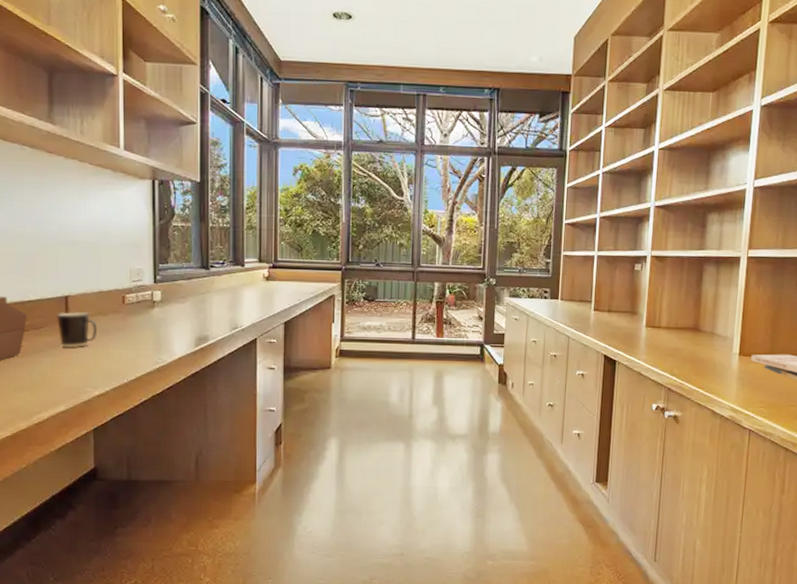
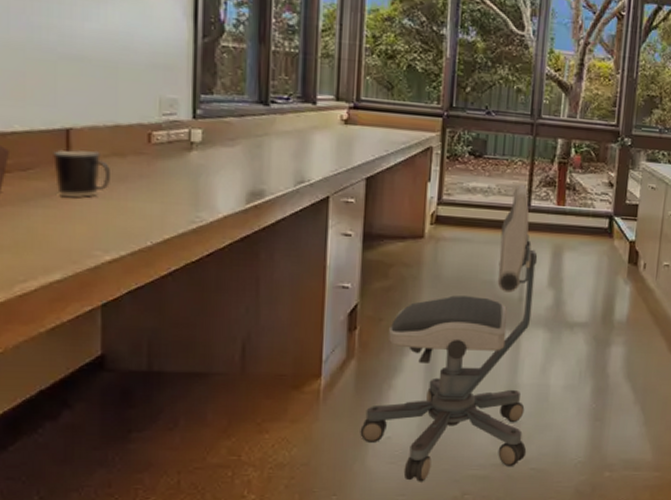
office chair: none [287,321,423,569] -> present [360,184,538,482]

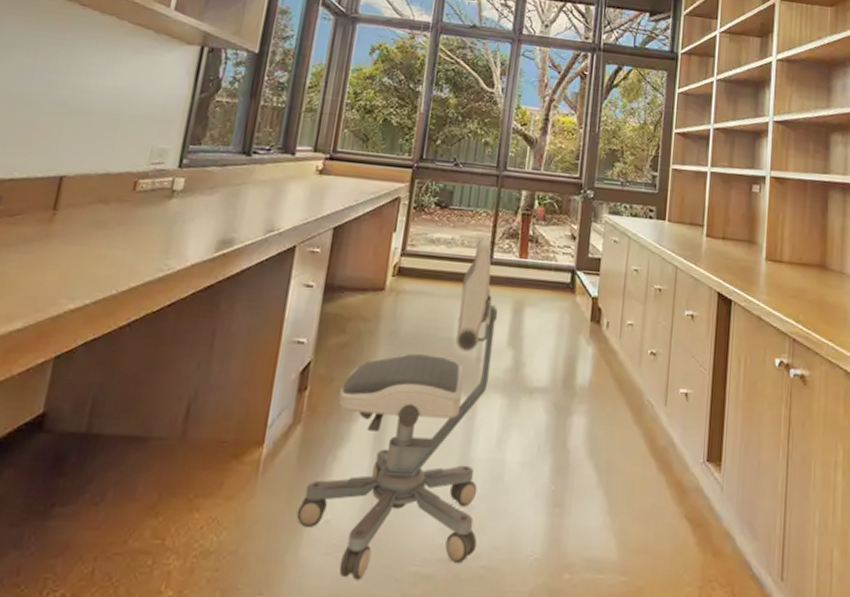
mug: present [53,149,112,197] -> none [38,196,93,243]

